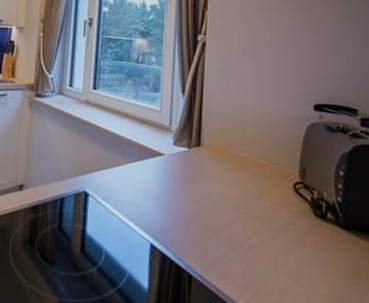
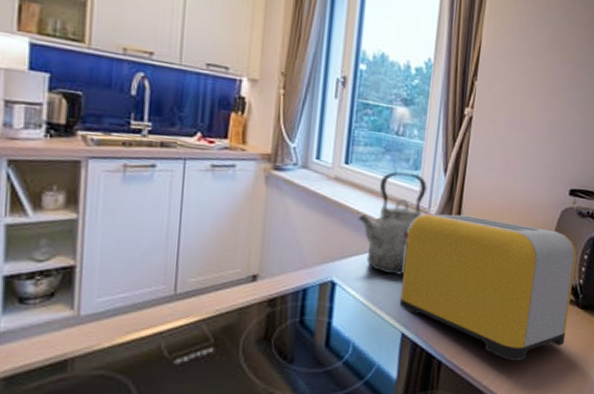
kettle: none [106,94,168,188] -> present [358,171,428,275]
toaster: none [147,131,330,282] -> present [399,213,576,361]

